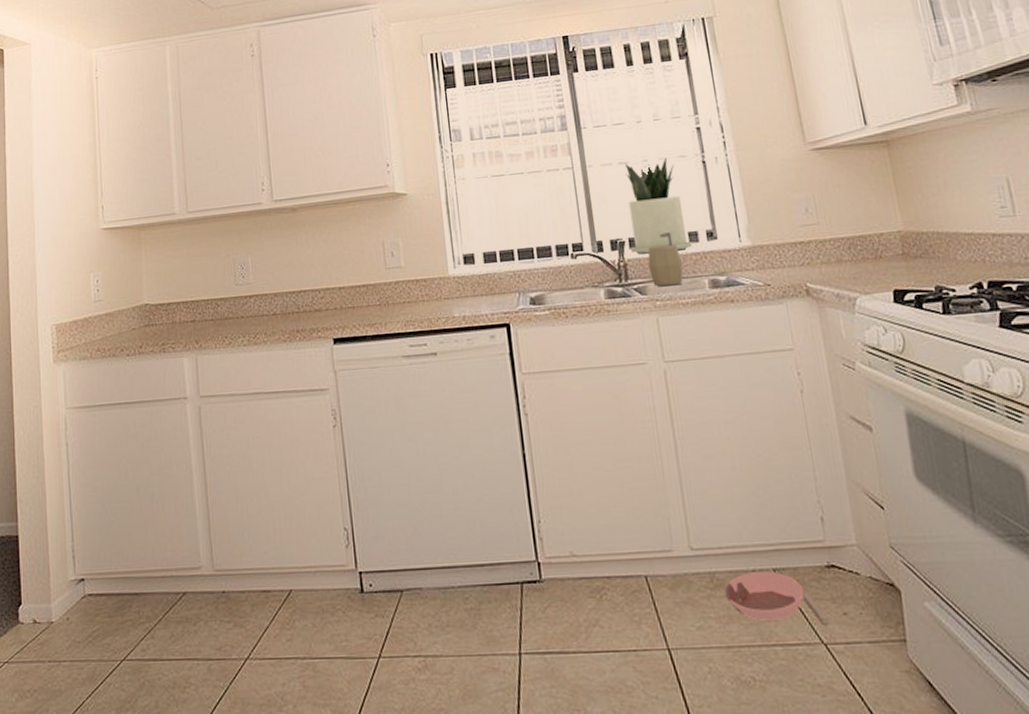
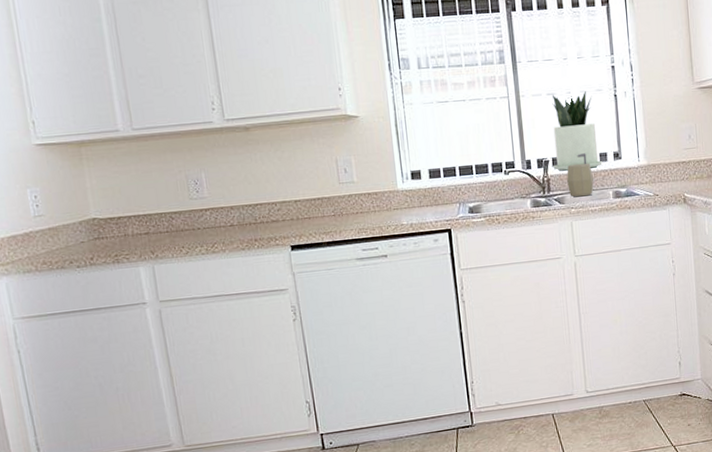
pet bowl: present [725,571,829,625] -> none [609,402,678,436]

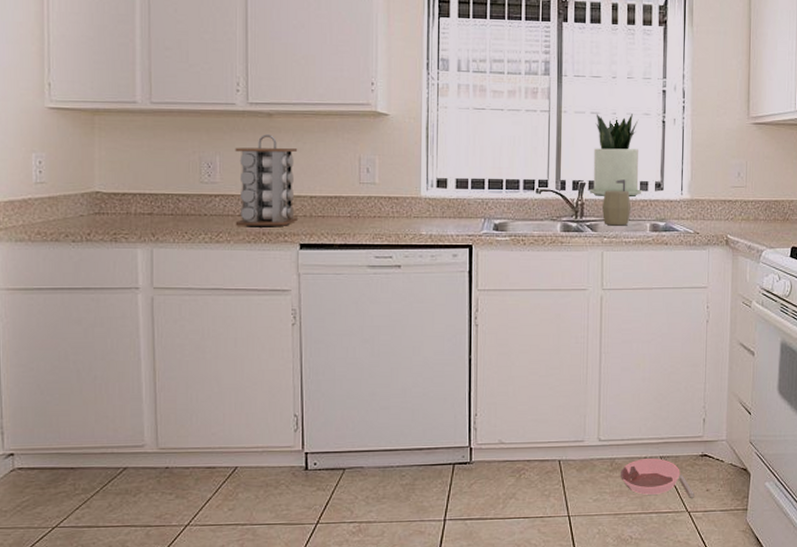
spice rack: none [218,147,286,236] -> present [235,134,298,227]
pet bowl: none [609,402,678,436] -> present [621,458,694,498]

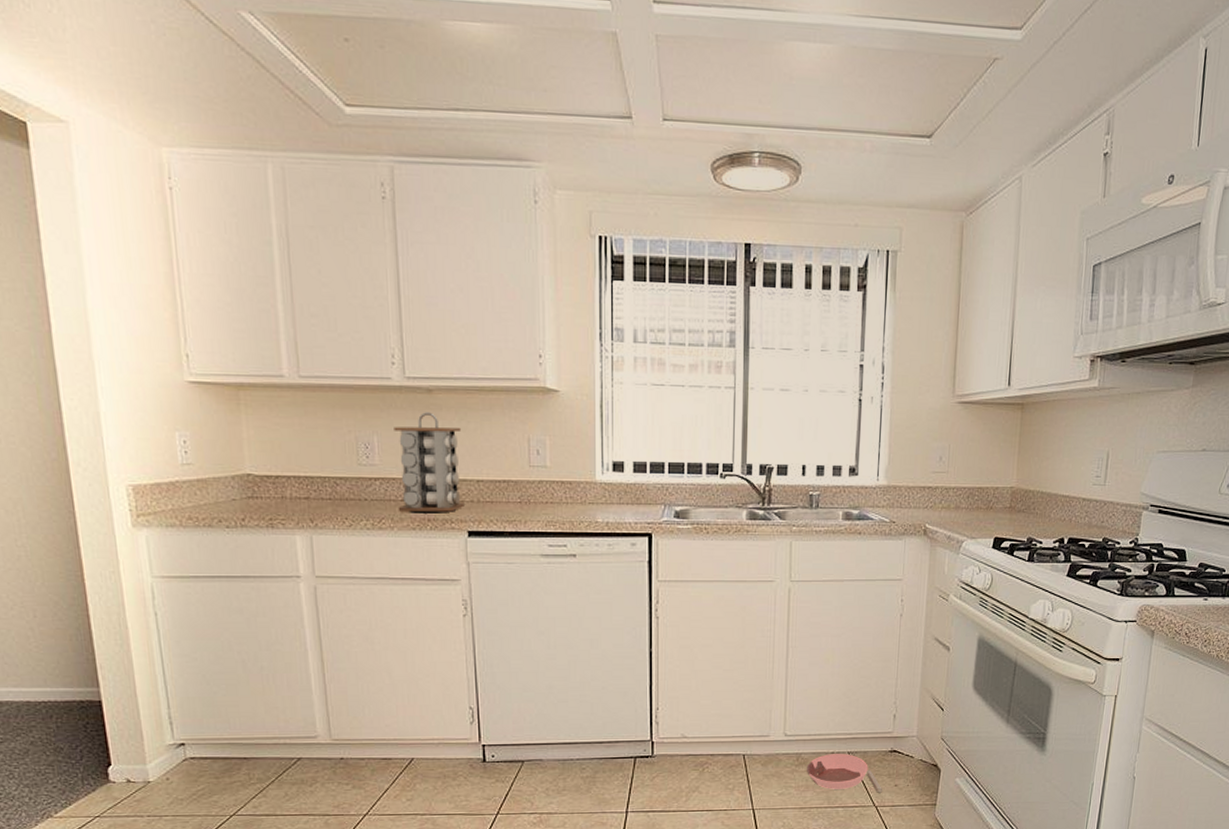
planter: present [589,114,642,196] -> none [777,391,835,482]
soap dispenser: present [602,179,631,226] -> none [791,464,822,514]

